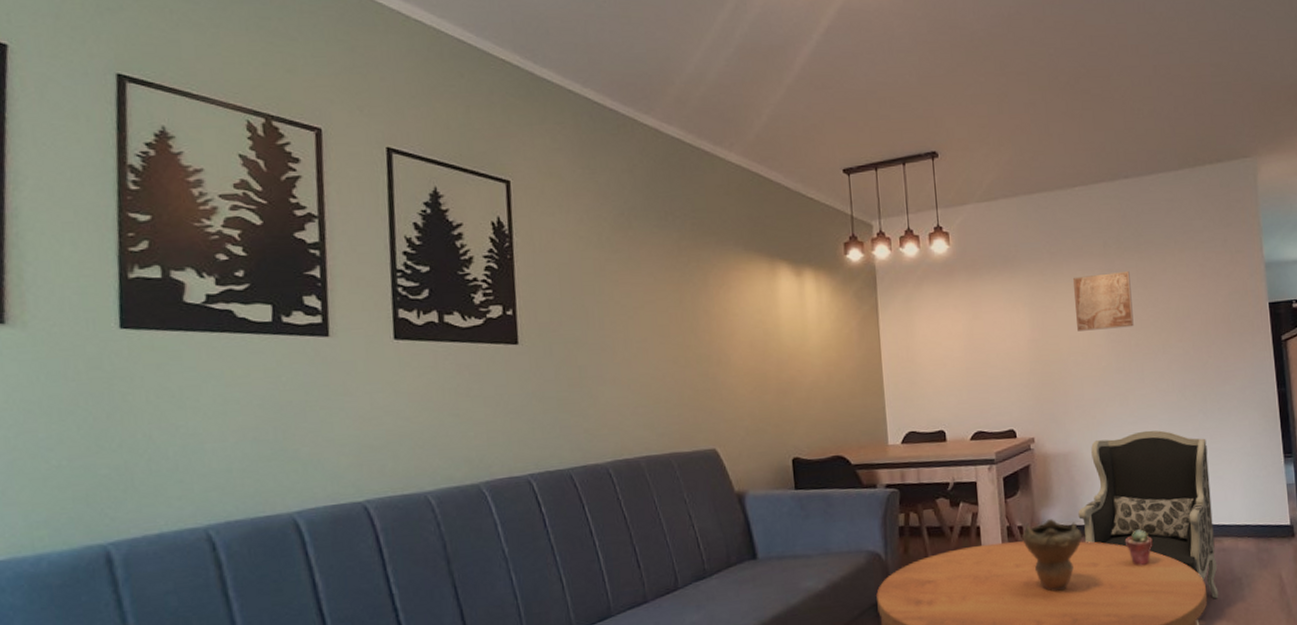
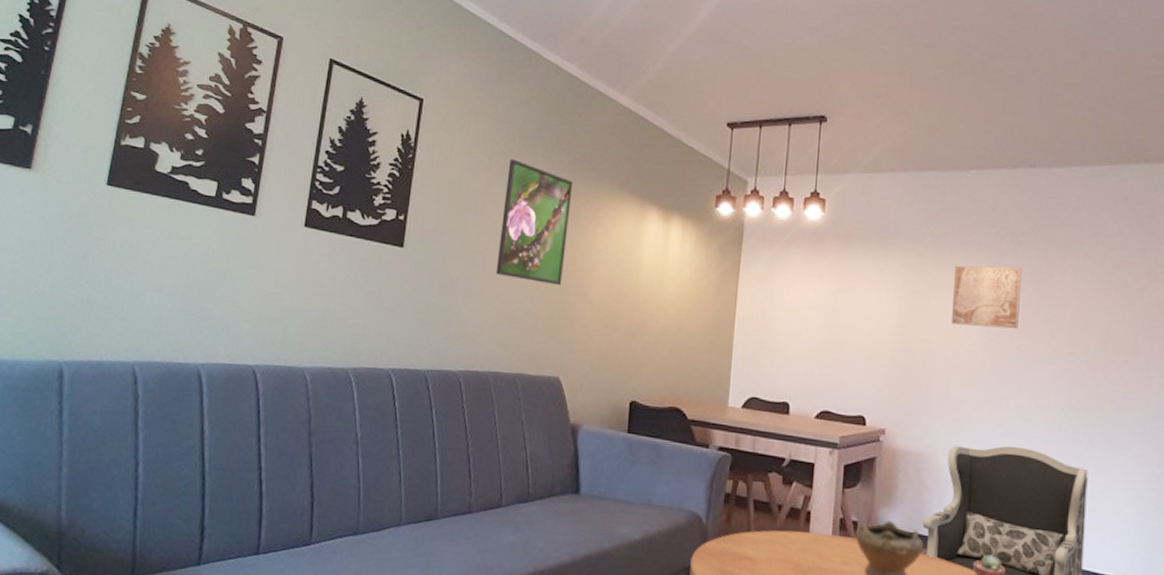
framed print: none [621,233,701,358] -> present [496,158,574,286]

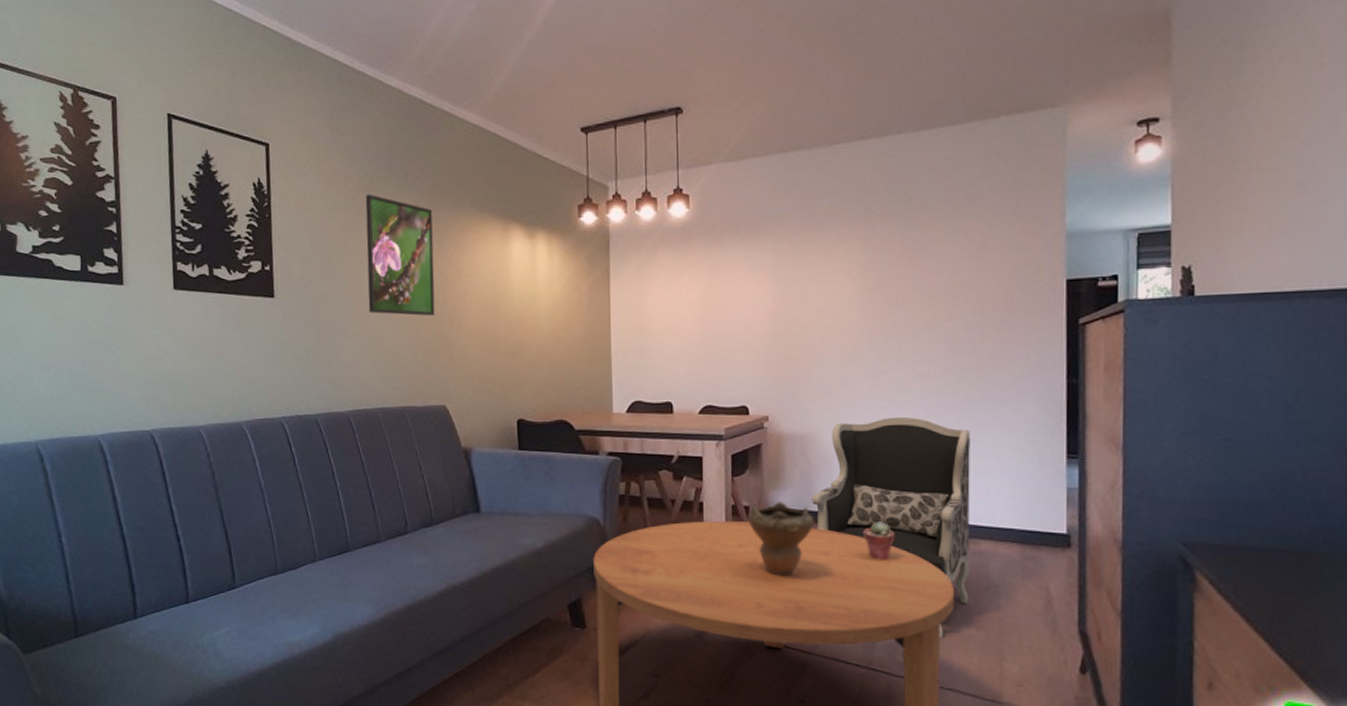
wall art: present [952,265,1022,329] -> none [826,240,894,305]

